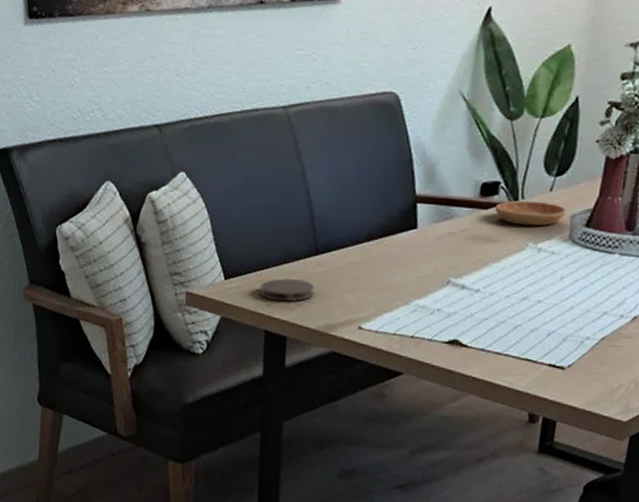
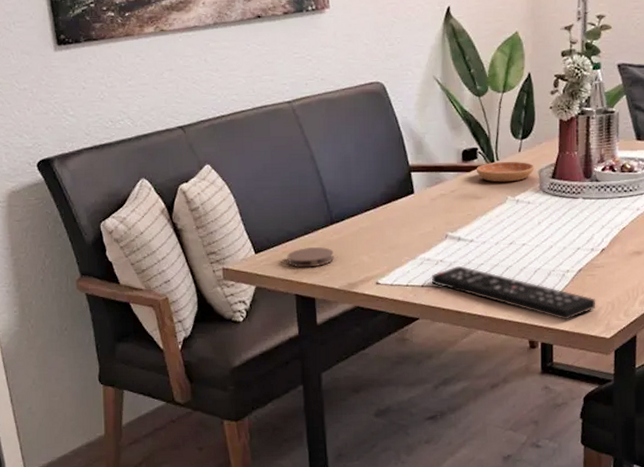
remote control: none [423,318,617,395] -> present [431,266,596,320]

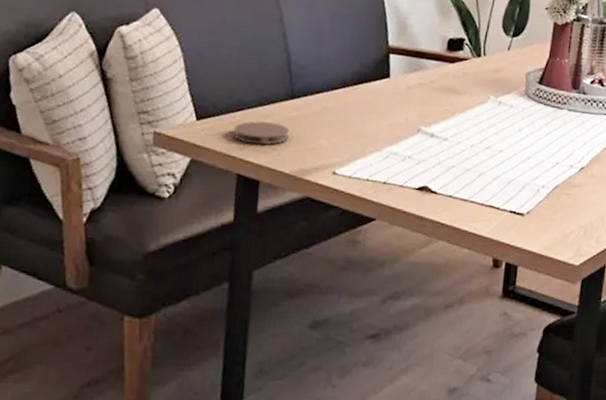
remote control: present [431,266,596,320] -> none [395,165,569,241]
saucer: present [476,161,534,182] -> none [460,57,522,81]

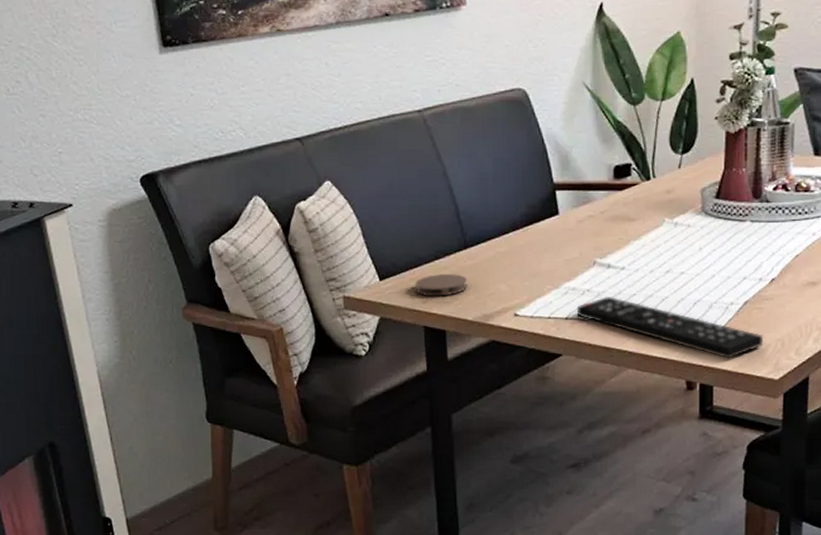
remote control: none [395,165,569,241] -> present [576,297,764,359]

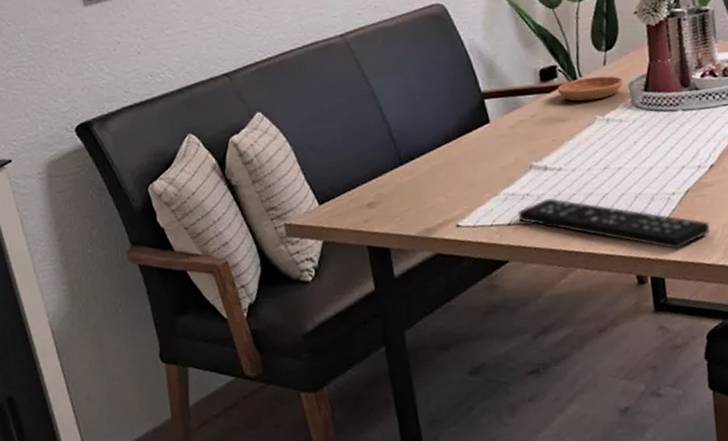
coaster: present [415,274,467,297] -> none [354,191,407,216]
saucer: none [629,178,696,203] -> present [557,76,623,101]

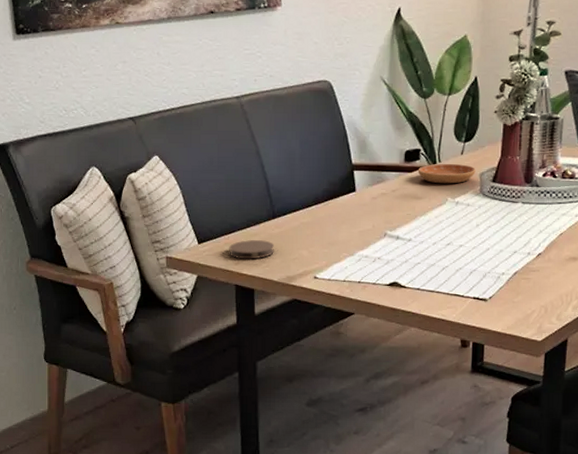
coaster: none [354,191,407,216] -> present [229,240,274,259]
remote control: present [517,198,711,250] -> none [368,264,530,322]

